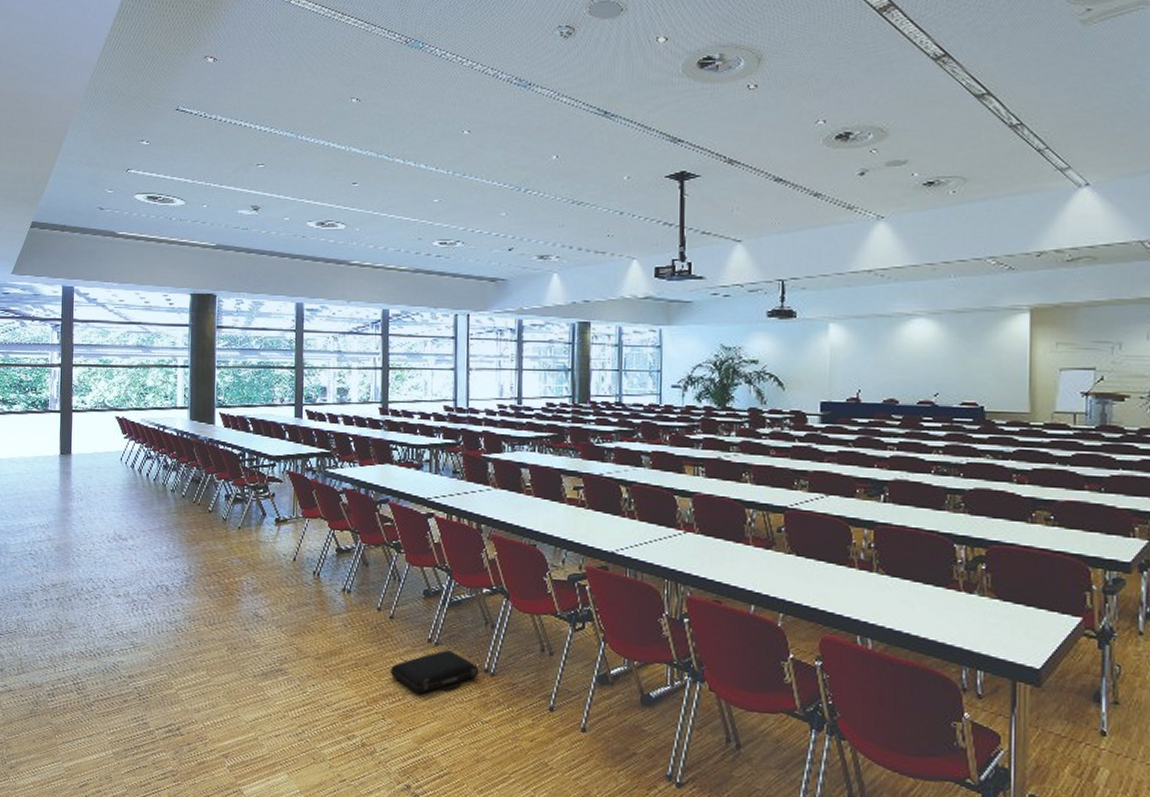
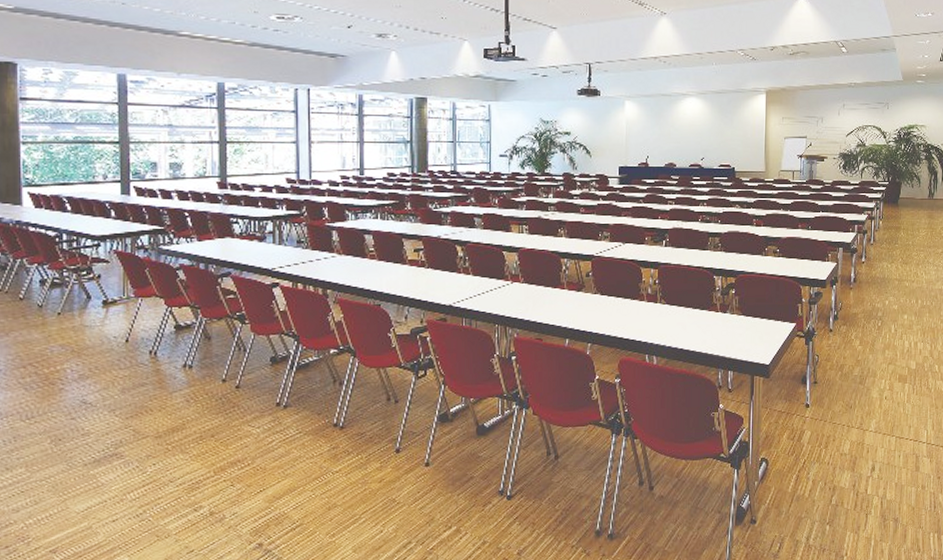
briefcase: present [389,650,479,694] -> none [237,411,329,456]

